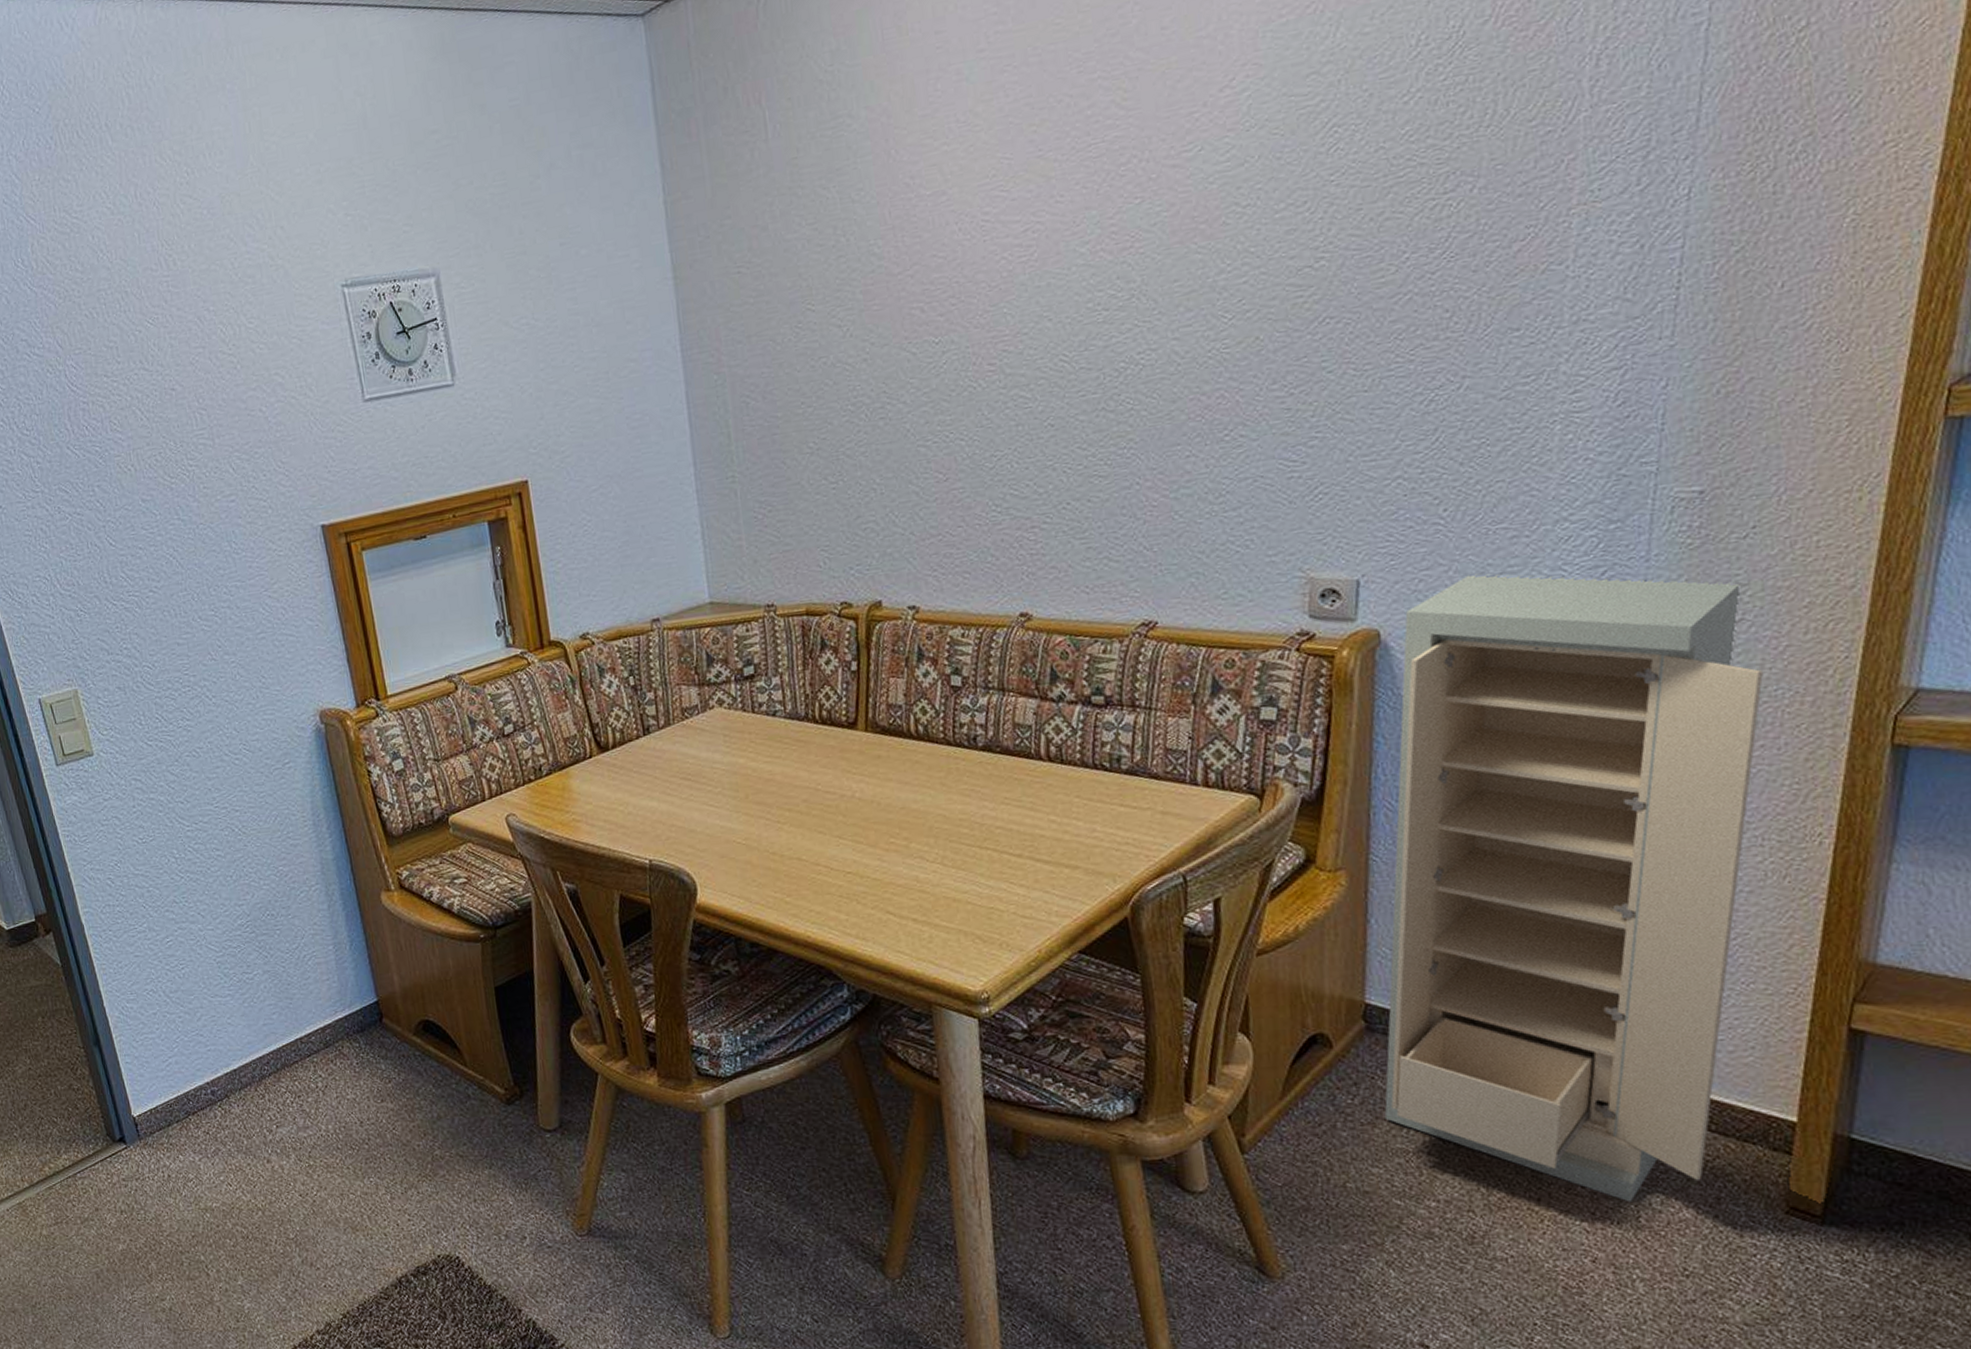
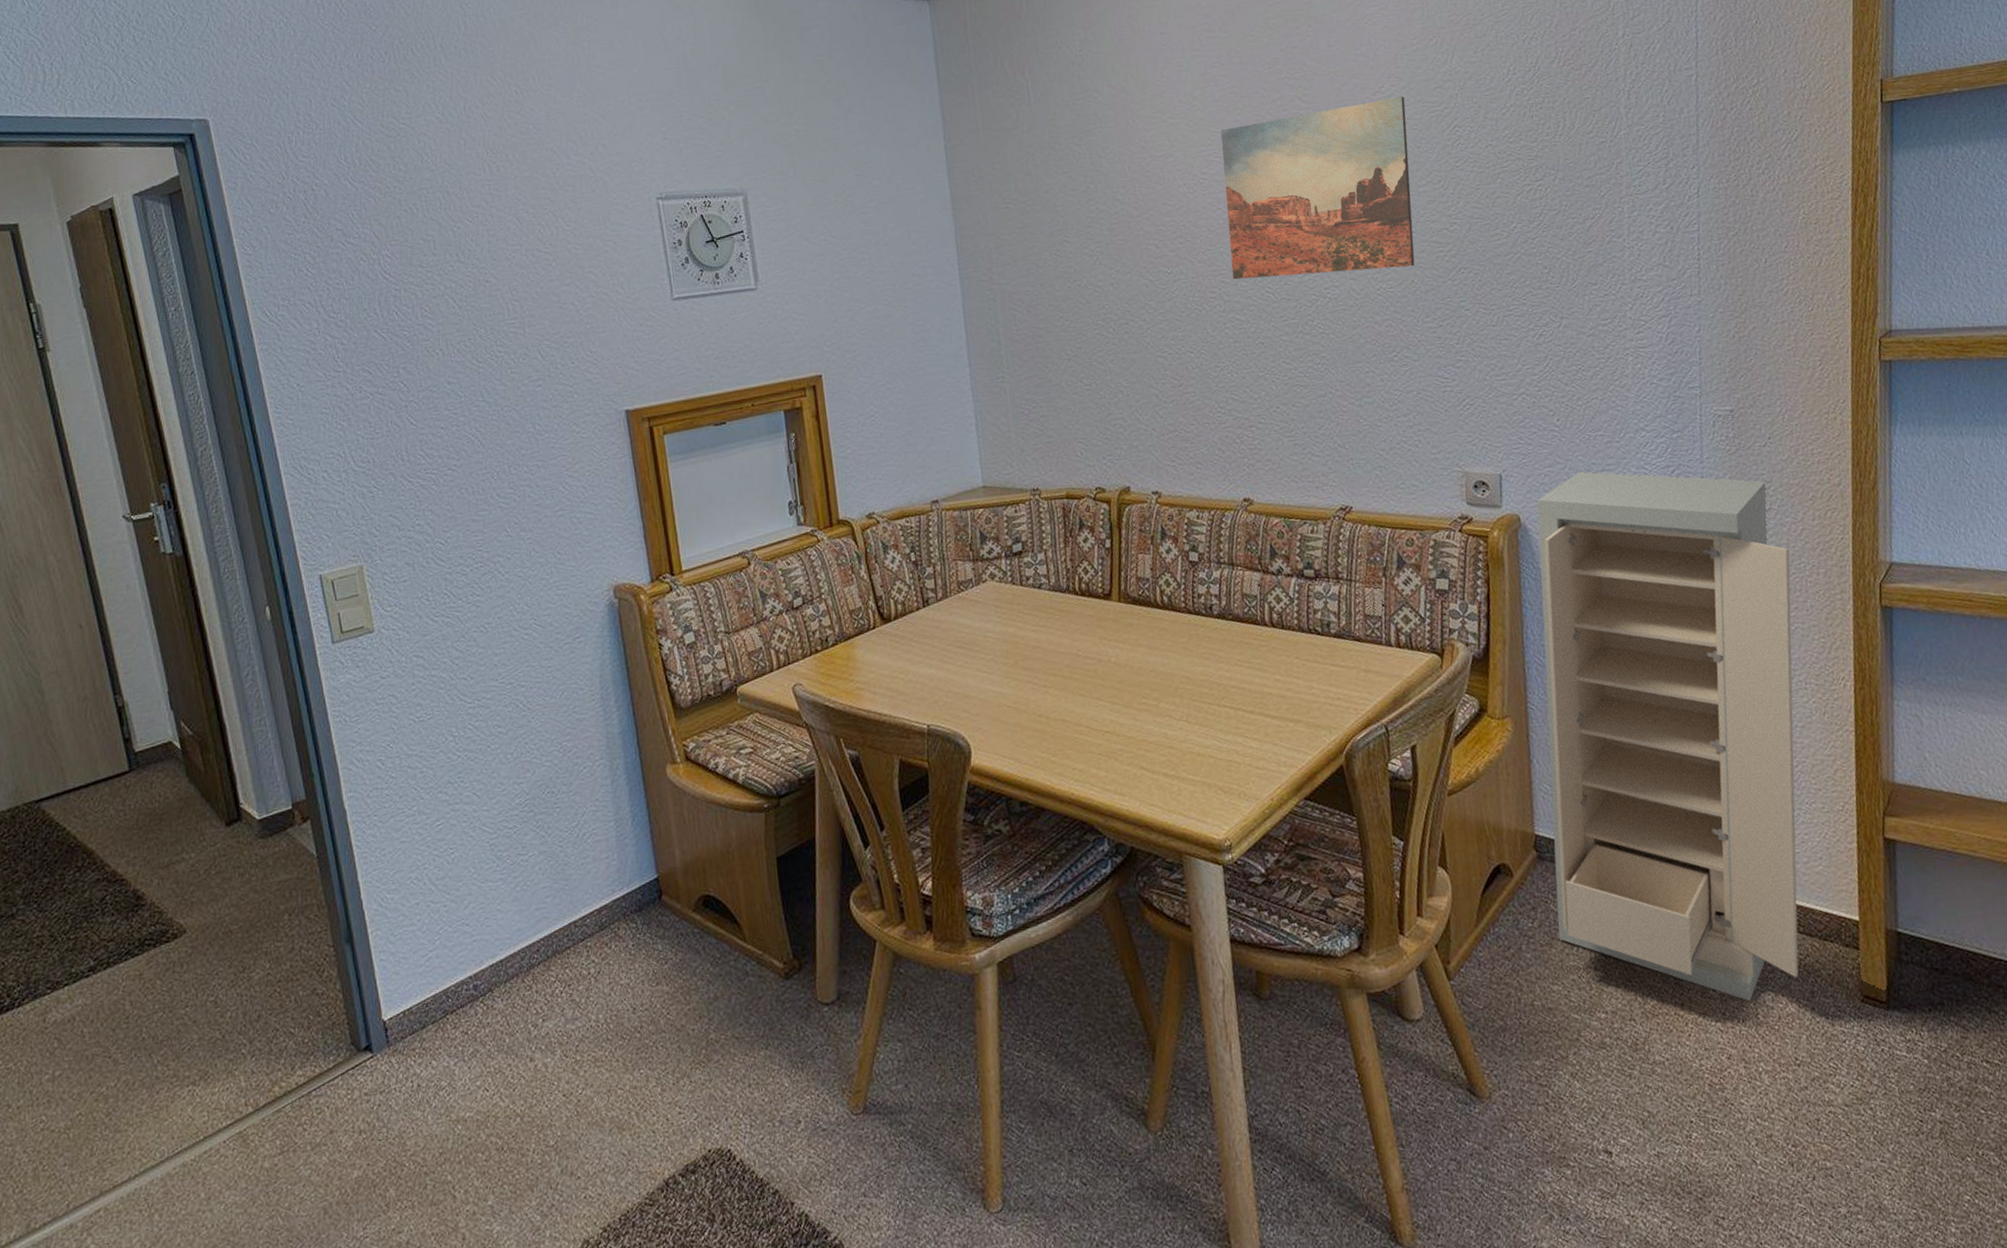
wall art: none [1009,90,1265,347] -> present [1221,96,1415,280]

